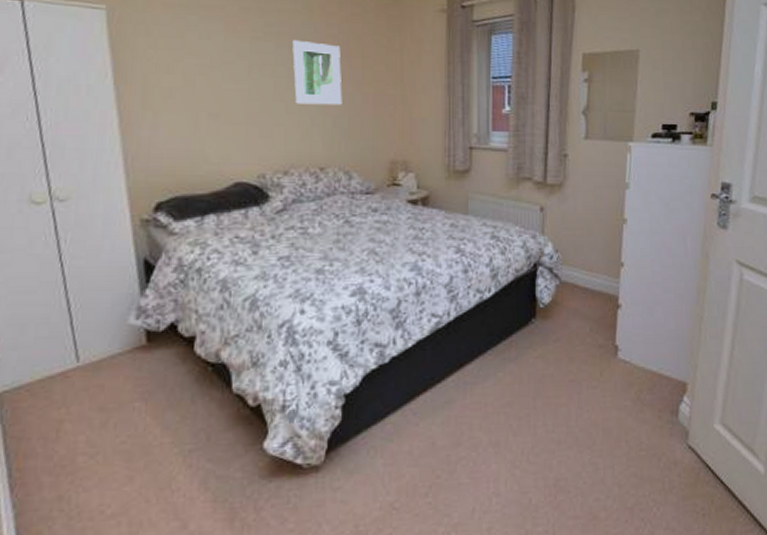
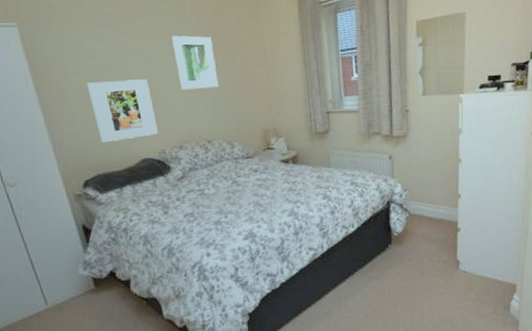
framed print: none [179,84,260,159] -> present [87,79,158,144]

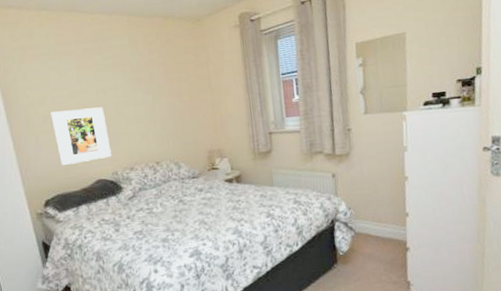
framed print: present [172,35,219,90] -> none [125,66,167,116]

